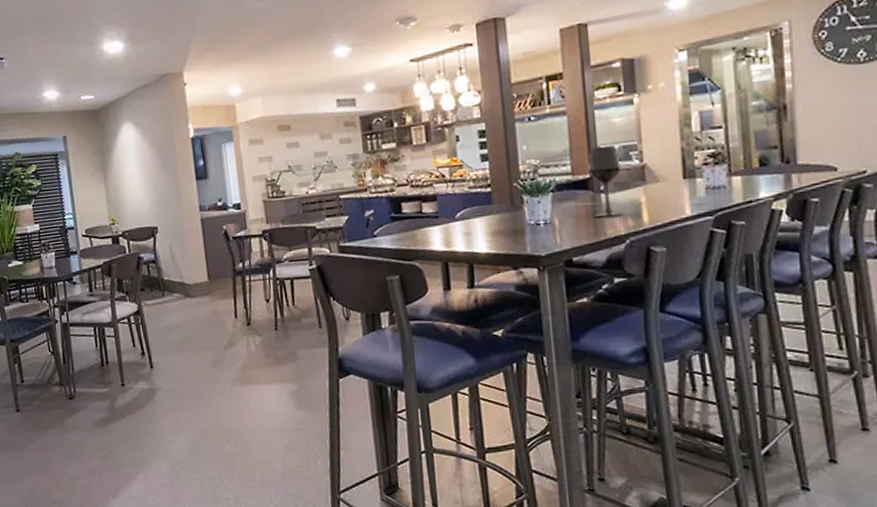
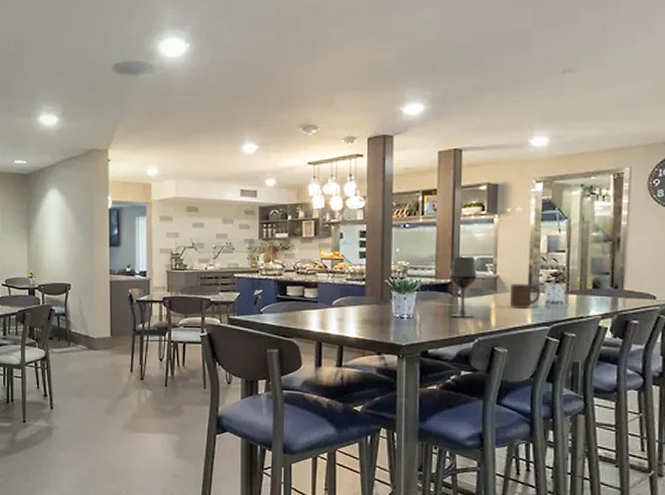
cup: none [662,169,698,199] -> present [510,284,540,309]

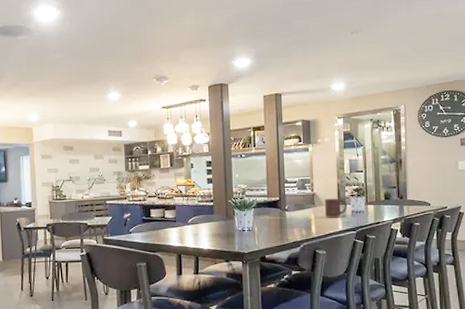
wine glass: present [450,256,478,318] -> none [278,178,300,228]

